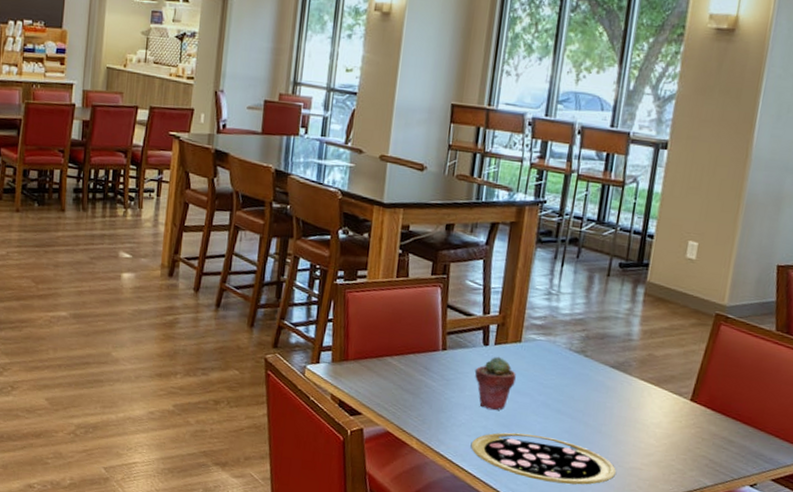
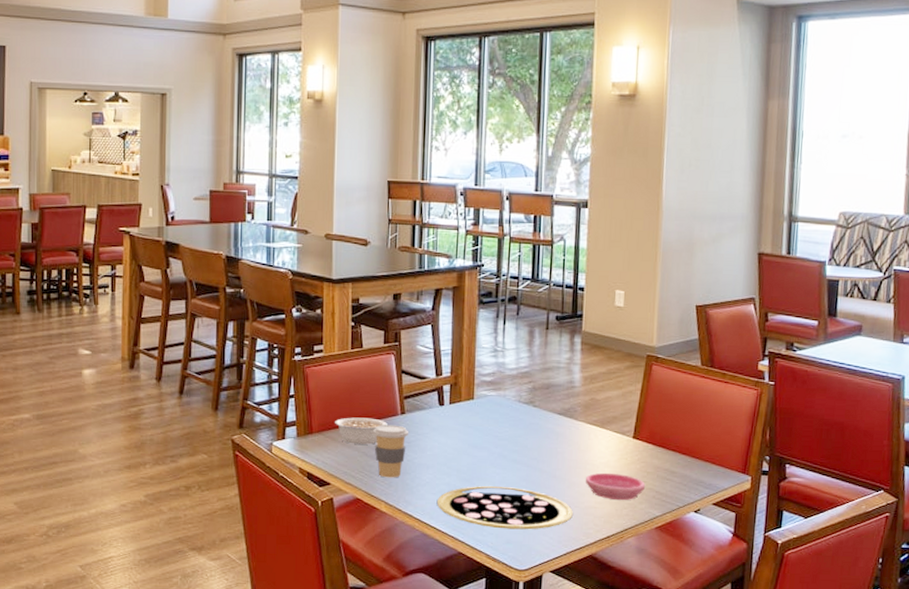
legume: none [372,348,427,378] -> present [335,417,387,445]
coffee cup: none [411,359,448,415] -> present [373,424,408,478]
potted succulent: present [474,356,516,411] -> none [433,415,472,467]
saucer: none [632,433,699,466] -> present [585,472,646,501]

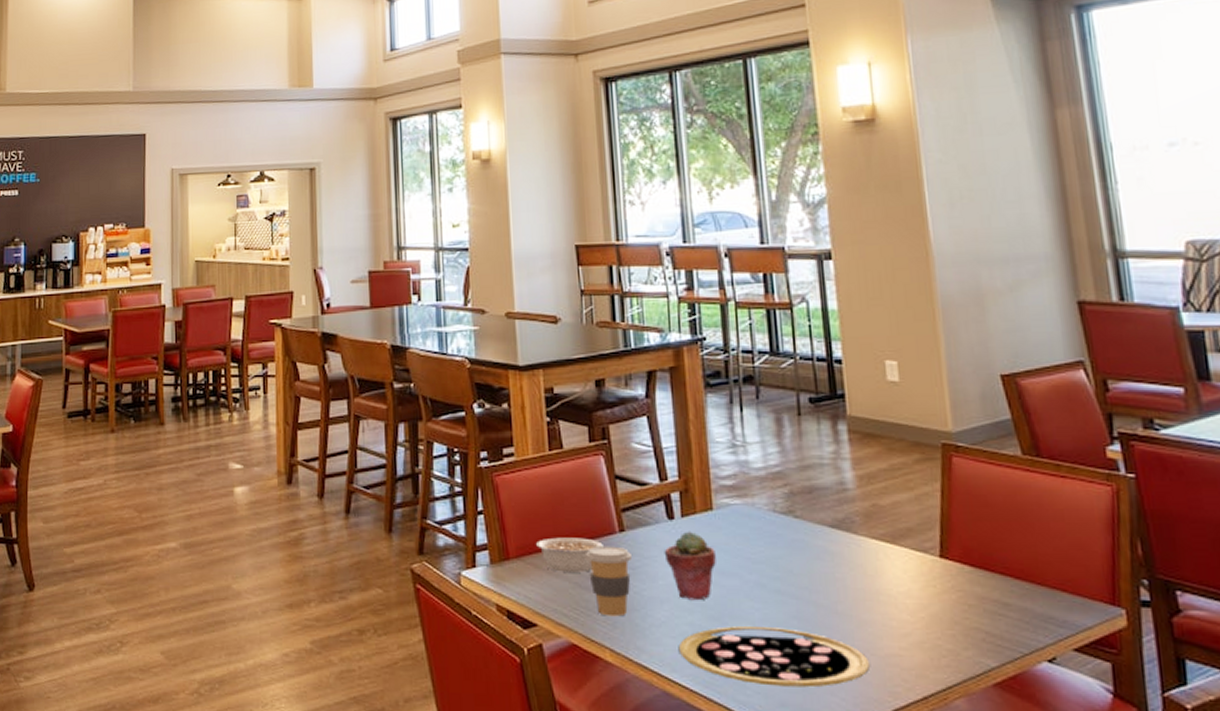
potted succulent: none [433,415,472,467] -> present [664,531,716,601]
saucer: present [585,472,646,501] -> none [879,606,970,646]

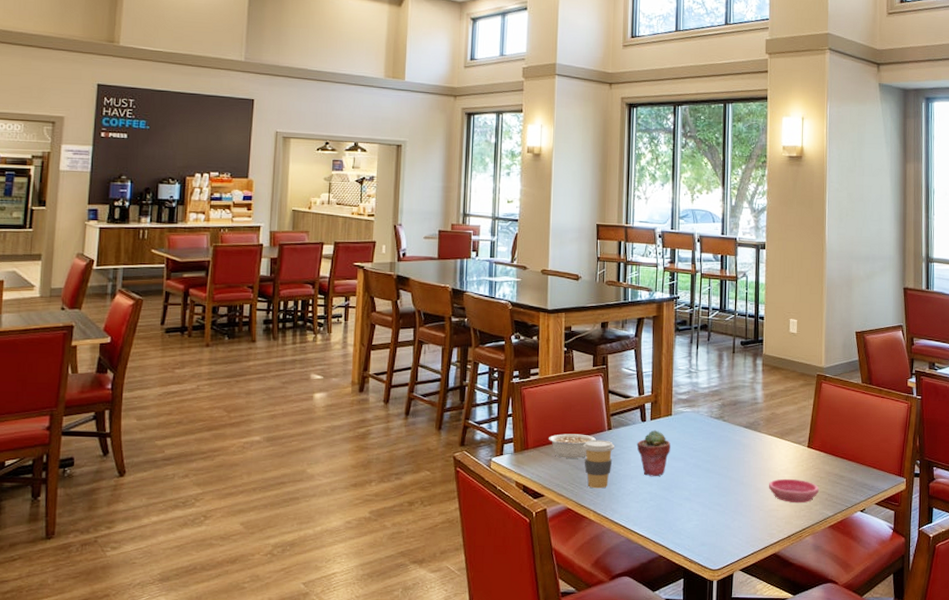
pizza: present [678,626,869,688] -> none [639,494,758,533]
saucer: none [879,606,970,646] -> present [768,478,820,504]

